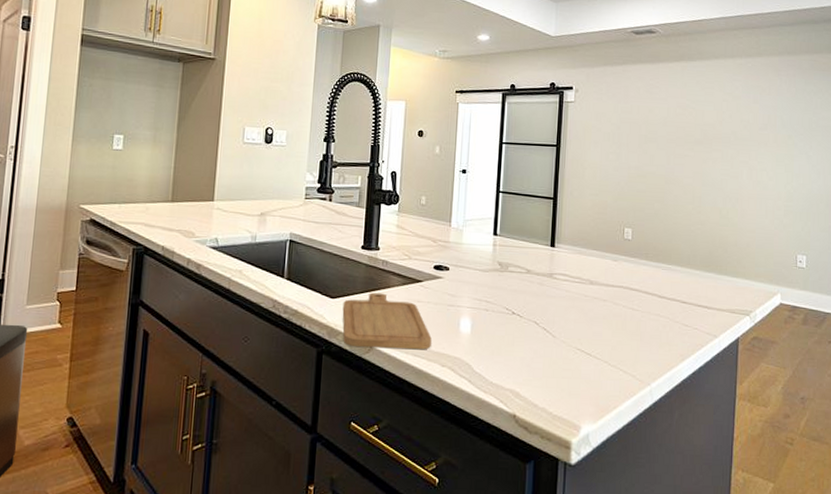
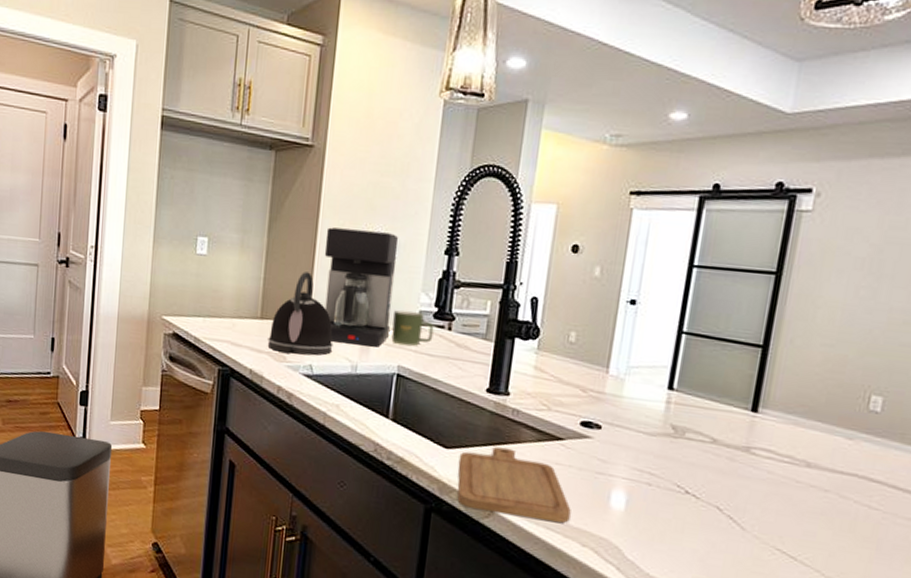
kettle: none [178,160,236,231] -> present [268,272,334,356]
coffee maker: none [226,123,287,219] -> present [324,227,399,348]
mug: none [284,187,318,217] -> present [391,310,434,347]

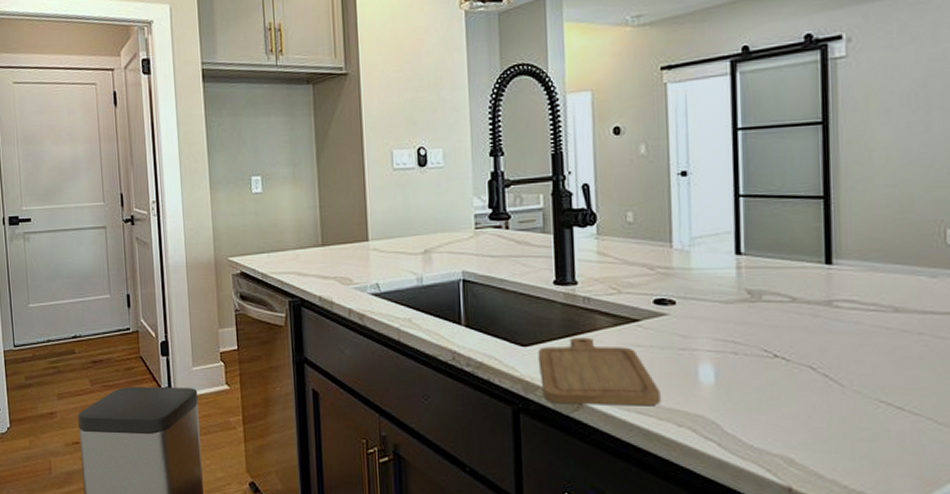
kettle: present [268,272,334,356] -> none [332,194,396,276]
coffee maker: present [324,227,399,348] -> none [372,144,448,258]
mug: present [391,310,434,347] -> none [450,215,492,251]

